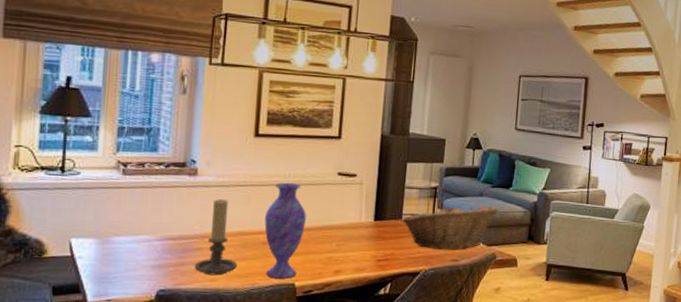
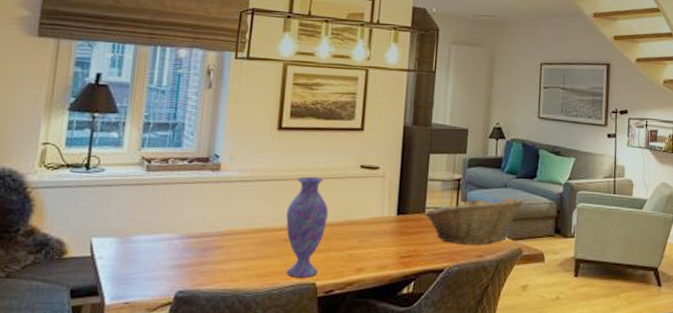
candle holder: present [194,199,238,276] -> none [214,195,258,275]

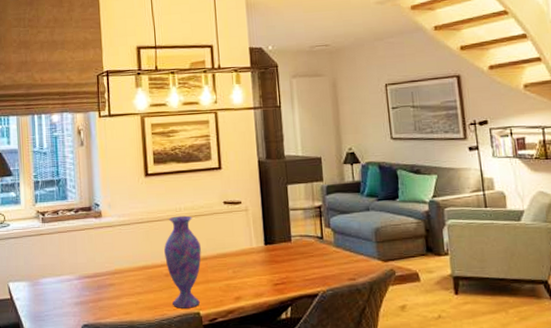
fruit basket: present [425,196,524,245] -> none [292,220,390,269]

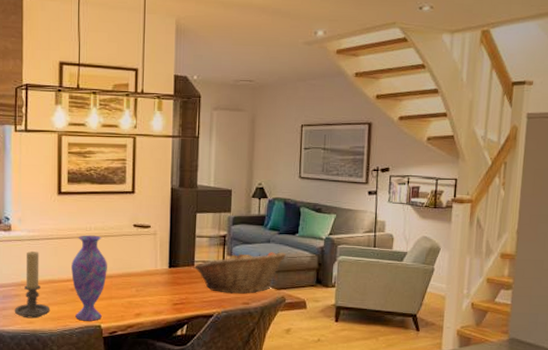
candle holder: none [110,237,147,309] -> present [14,251,51,319]
fruit basket: none [292,220,390,269] -> present [194,251,287,294]

